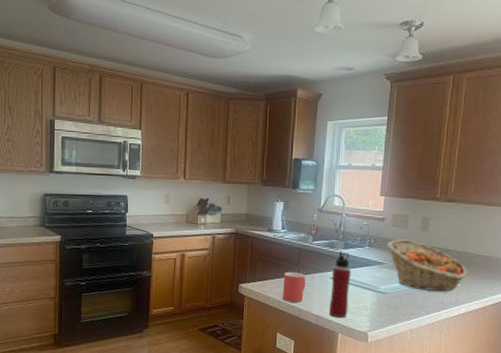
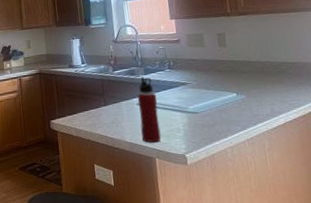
mug: present [282,271,306,302] -> none [91,102,114,133]
fruit basket: present [387,239,468,291] -> none [187,57,278,105]

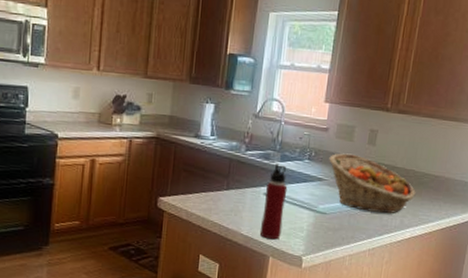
fruit basket: none [187,57,278,105] -> present [329,153,416,213]

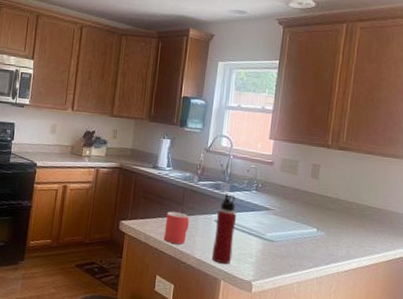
mug: none [207,185,236,221] -> present [163,211,189,244]
fruit basket: present [329,153,416,213] -> none [275,185,360,244]

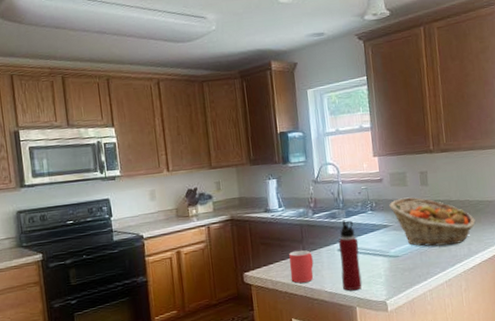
fruit basket: none [275,185,360,244] -> present [389,197,476,247]

